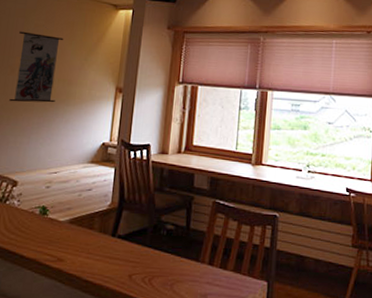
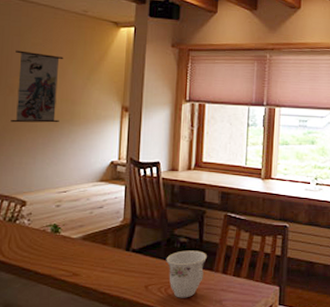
teacup: none [151,238,193,290] -> present [166,250,207,298]

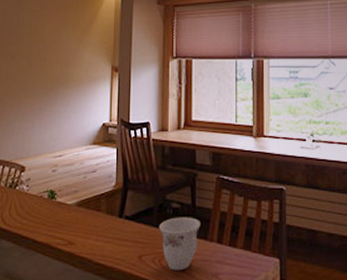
wall scroll: present [11,45,64,123] -> none [11,12,58,88]

